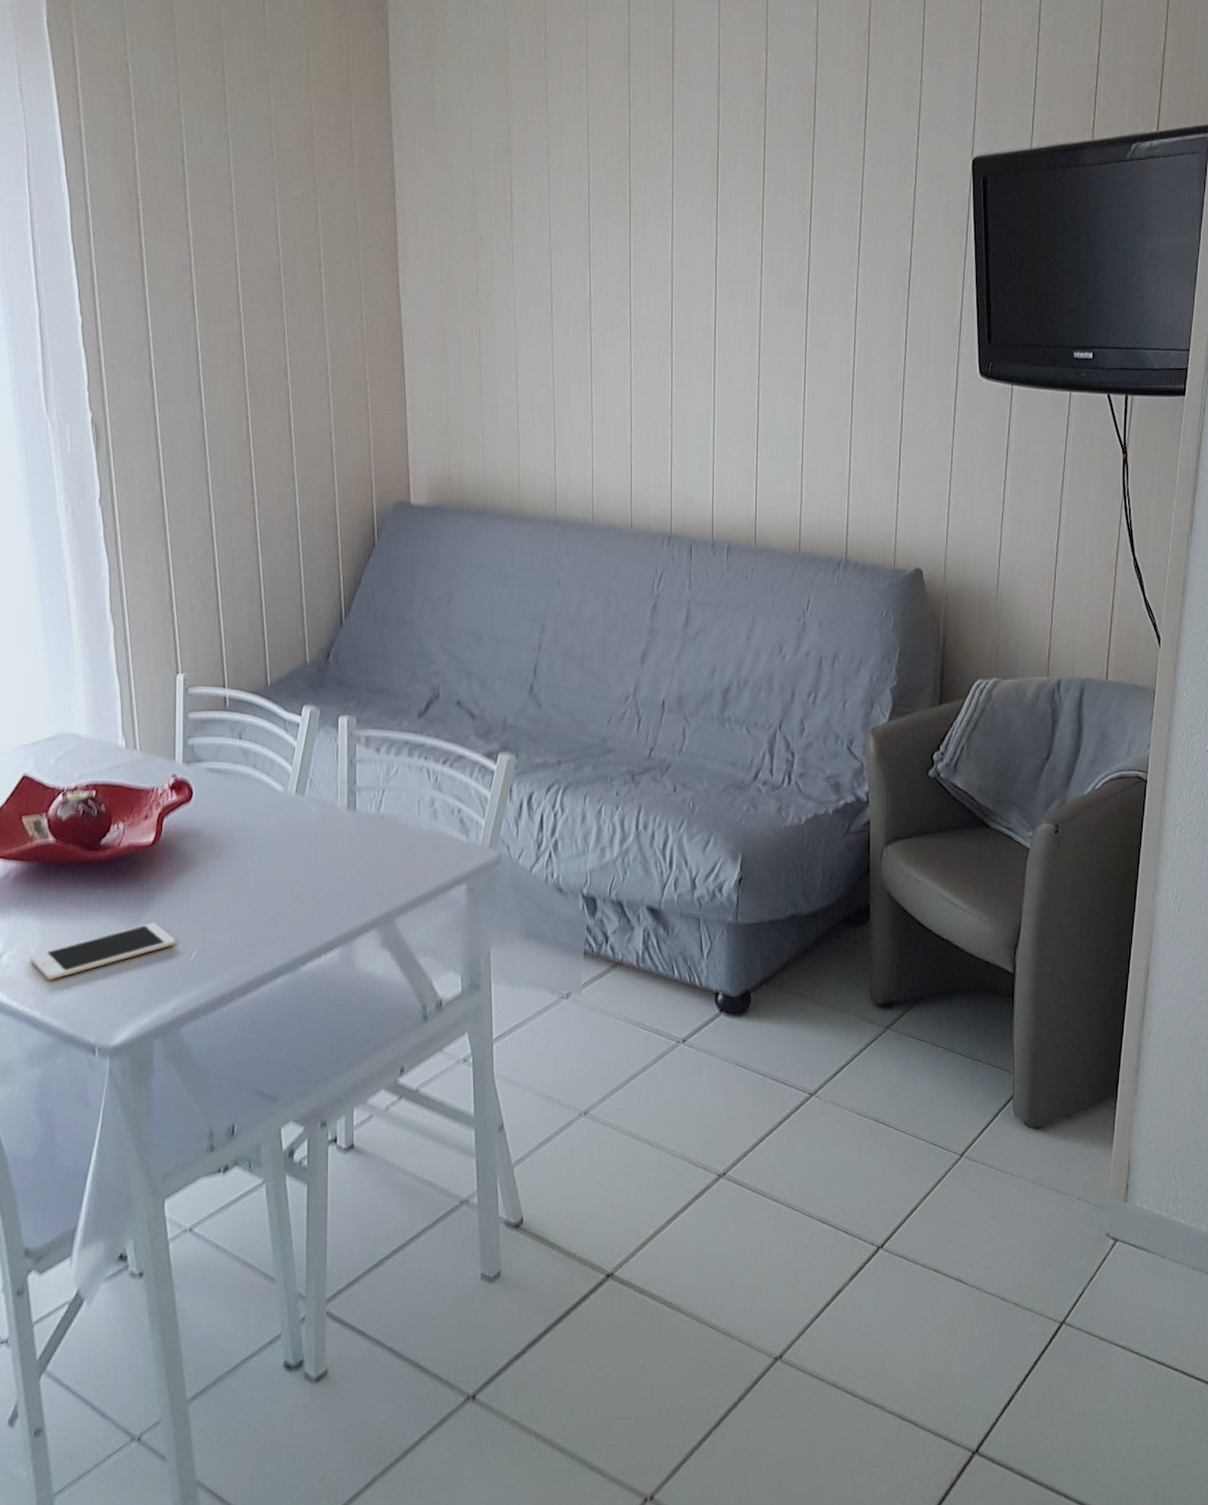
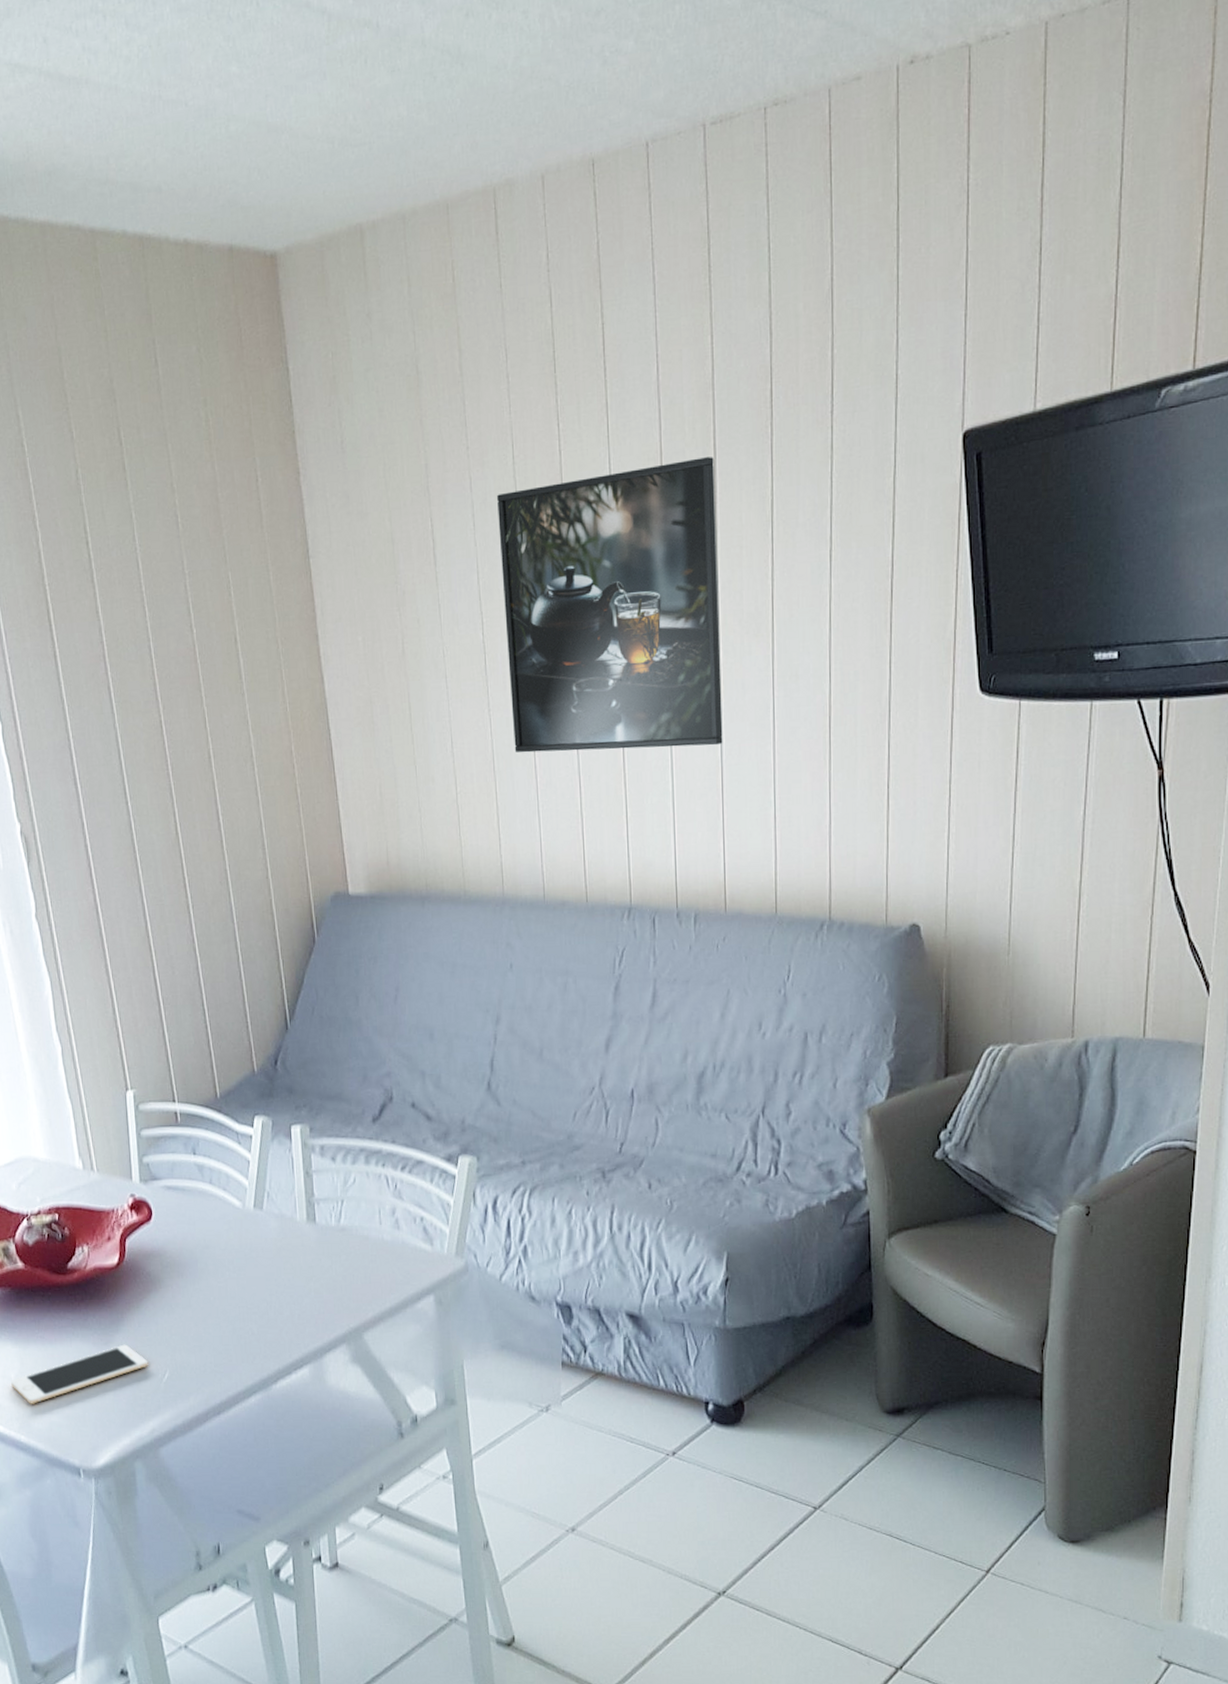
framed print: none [571,153,763,400] -> present [497,457,723,753]

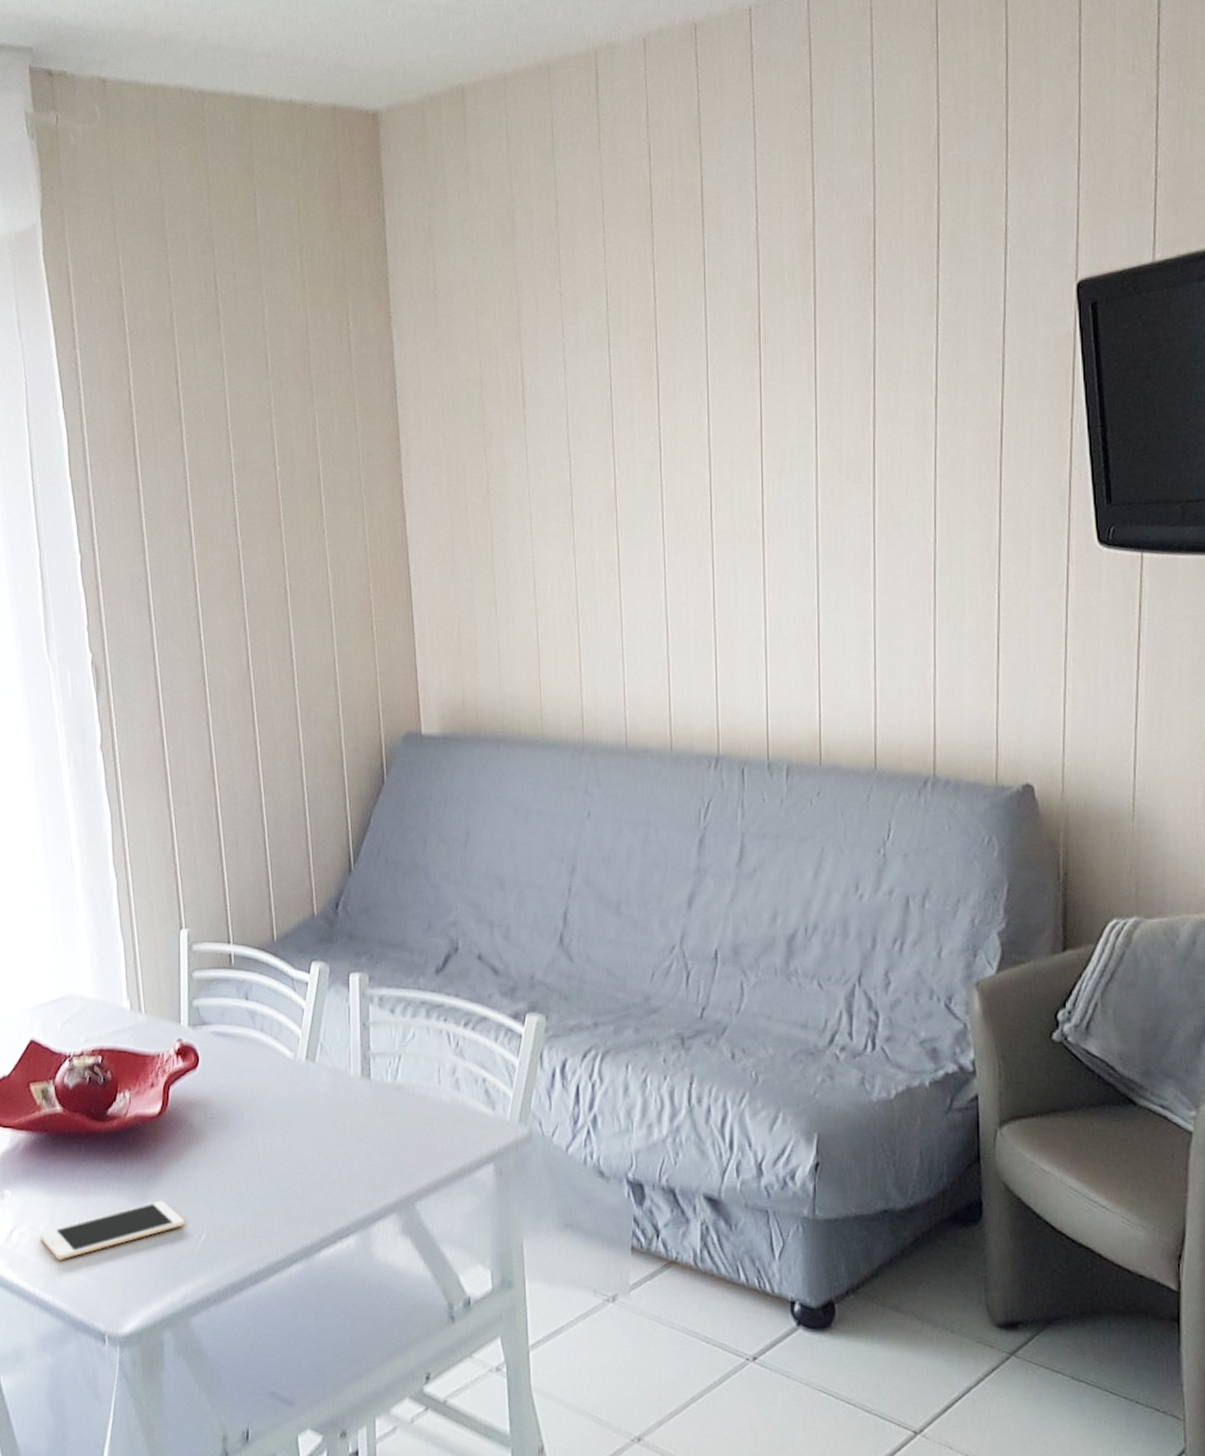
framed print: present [497,457,723,753] -> none [589,305,820,596]

